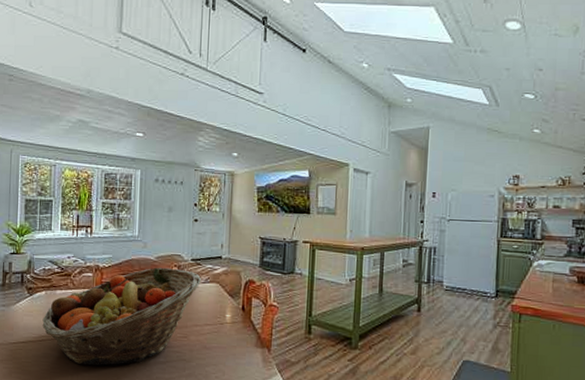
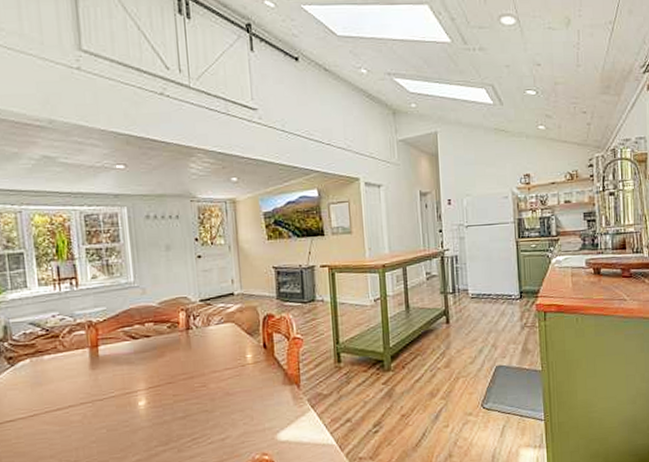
fruit basket: present [42,267,201,366] -> none [31,312,214,435]

